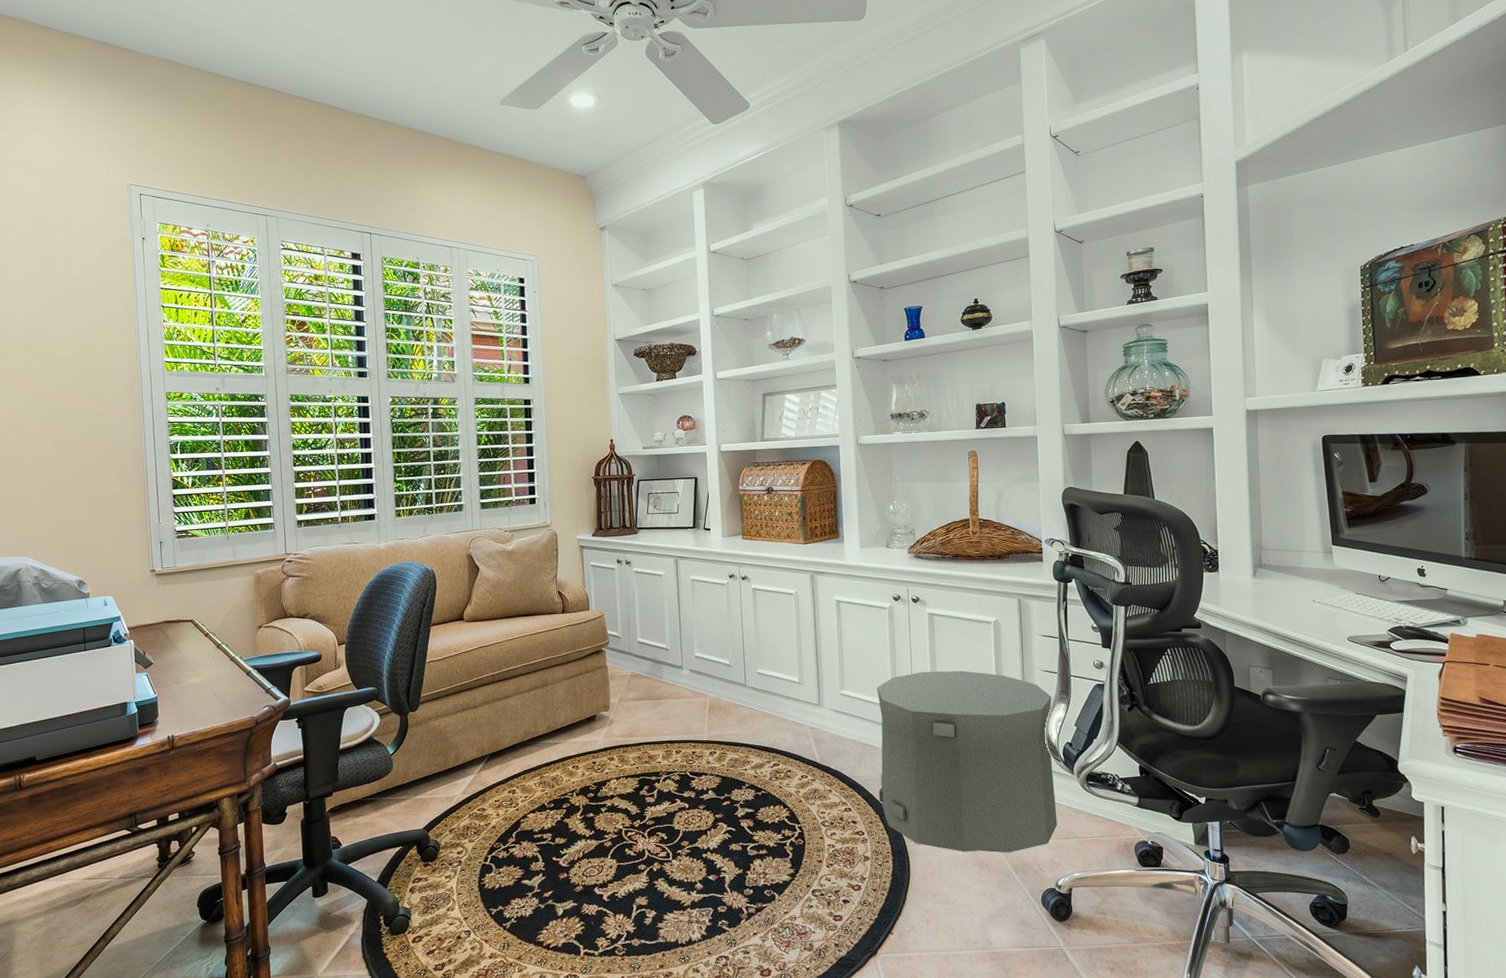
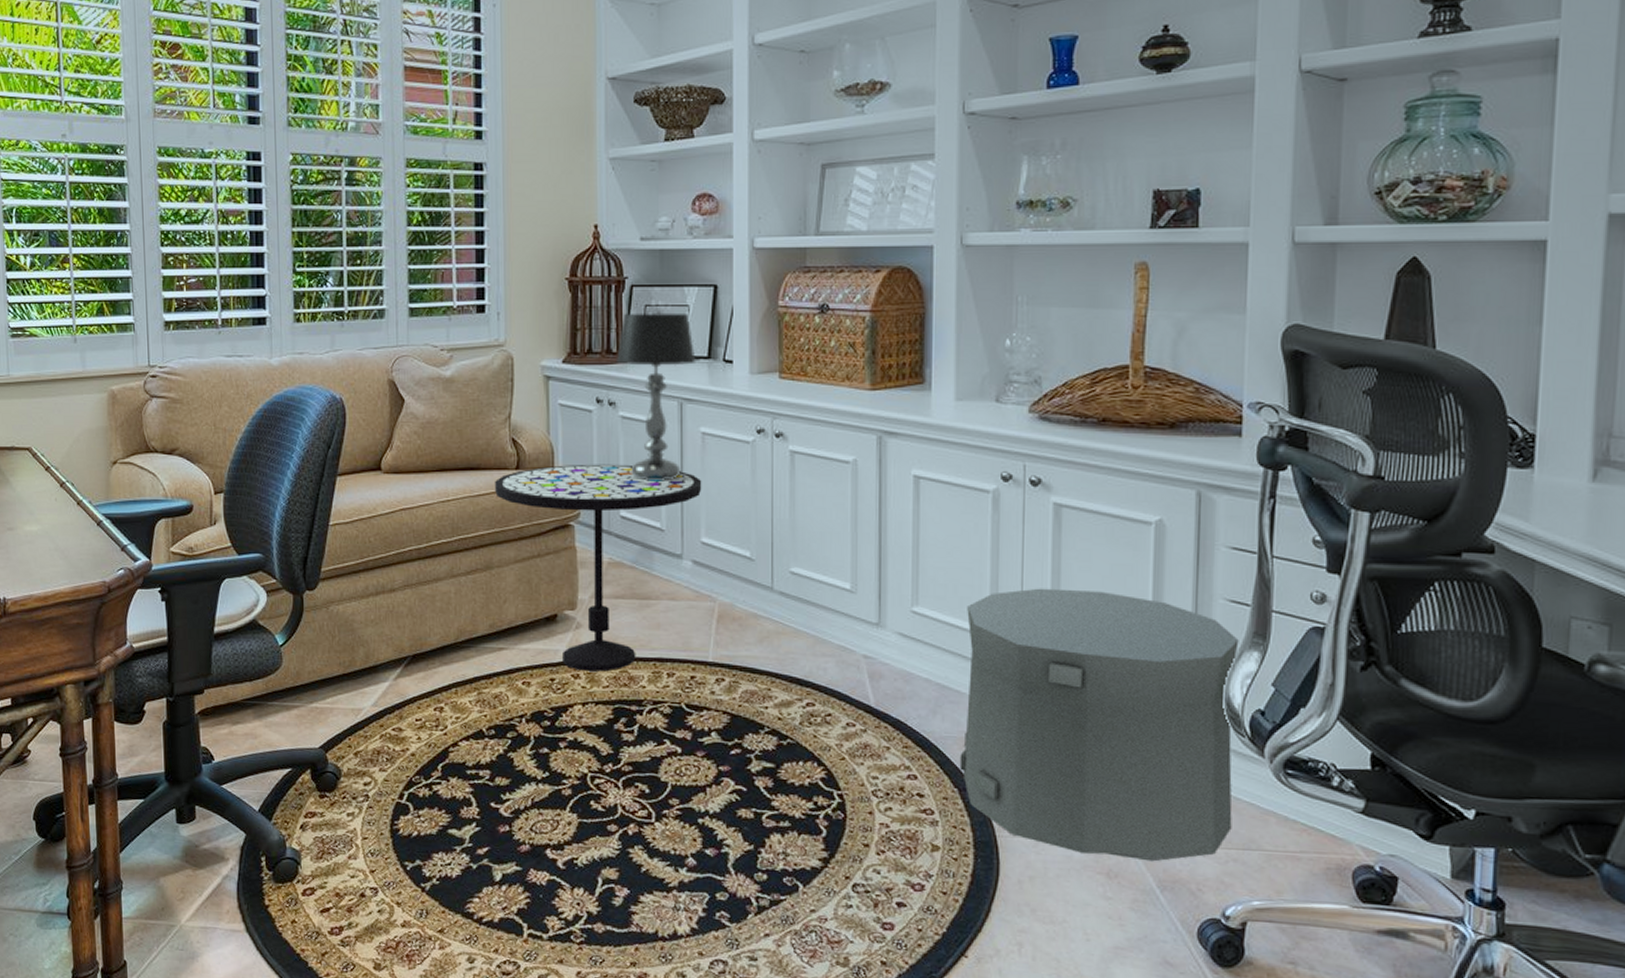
side table: none [547,605,694,755] -> present [495,464,702,672]
table lamp: none [629,497,685,615] -> present [615,312,696,480]

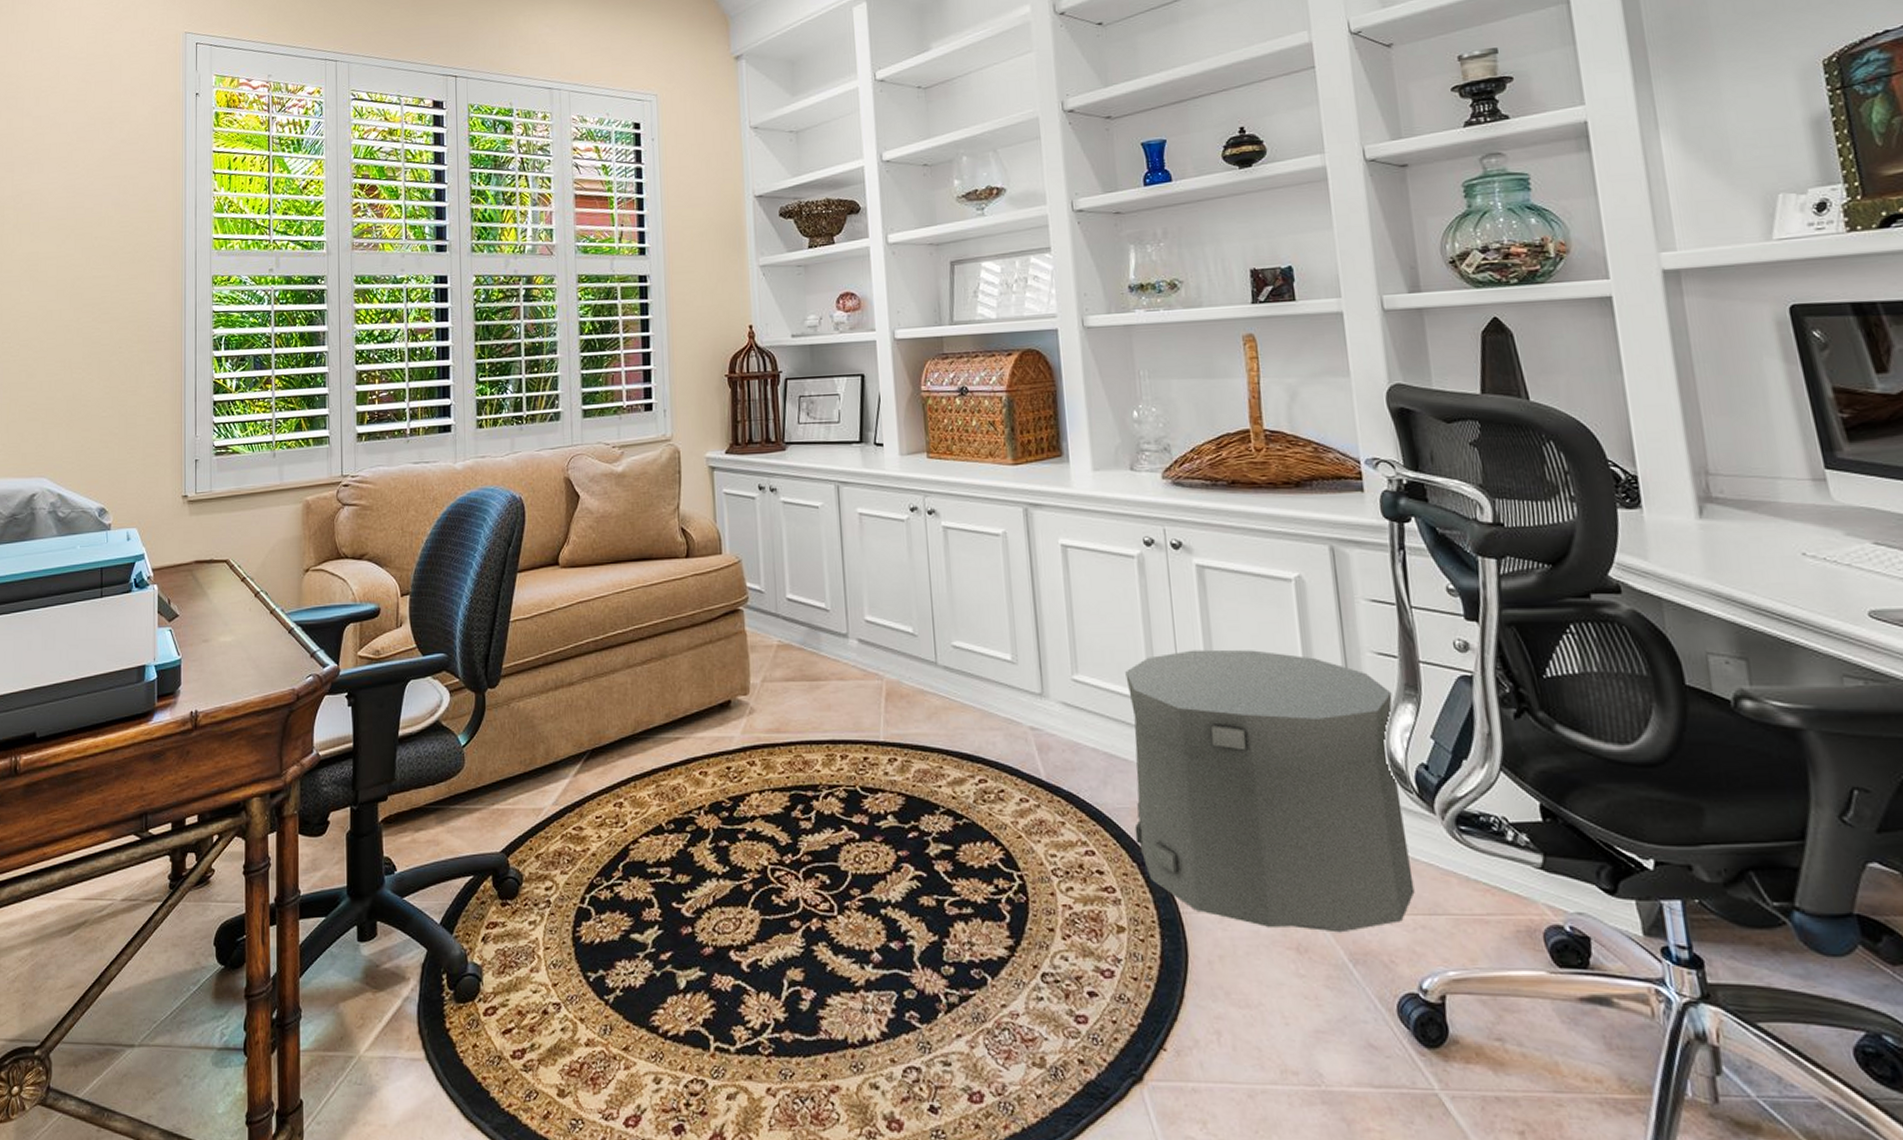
side table: present [495,464,702,672] -> none [667,547,863,757]
table lamp: present [615,312,696,480] -> none [774,401,849,562]

